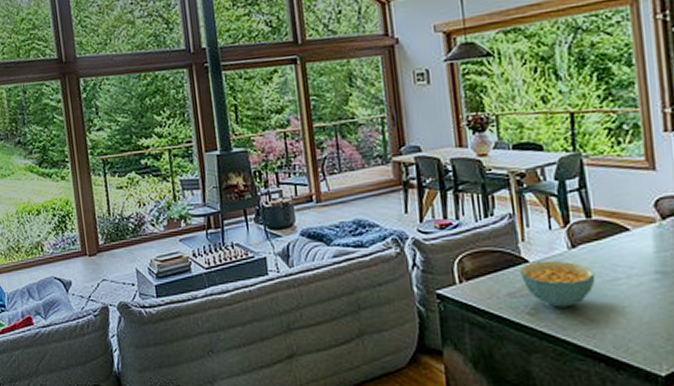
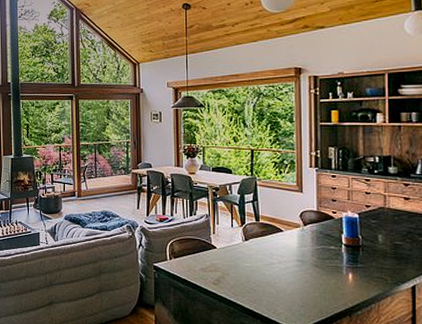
cereal bowl: present [519,260,596,308] -> none [209,248,259,281]

